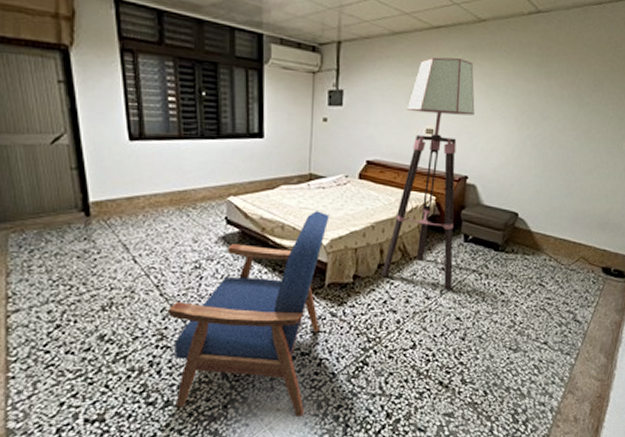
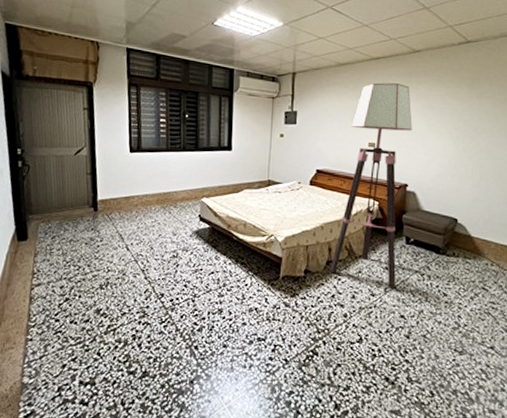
armchair: present [167,211,330,418] -> none [149,212,285,400]

